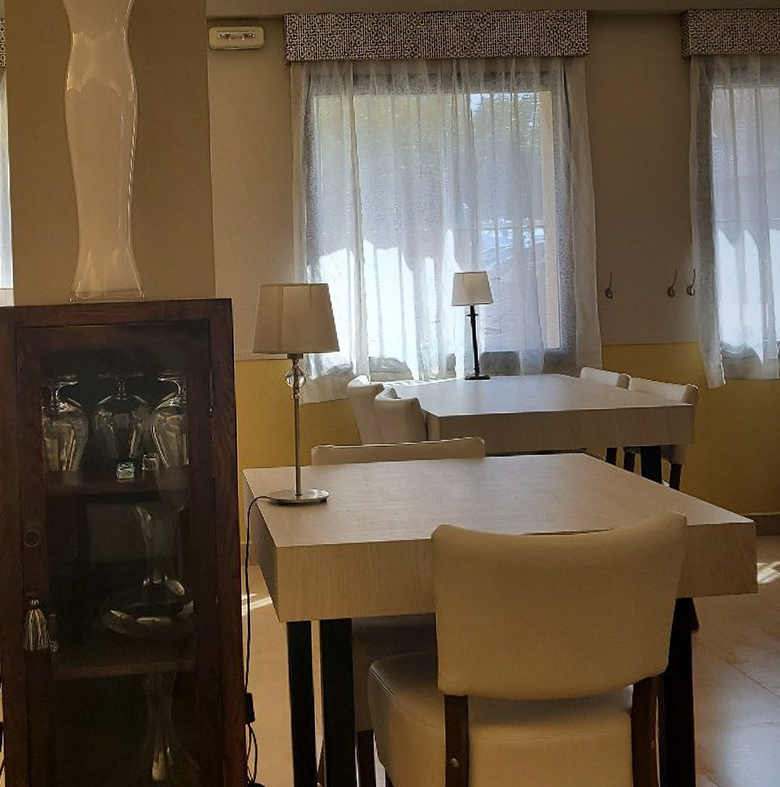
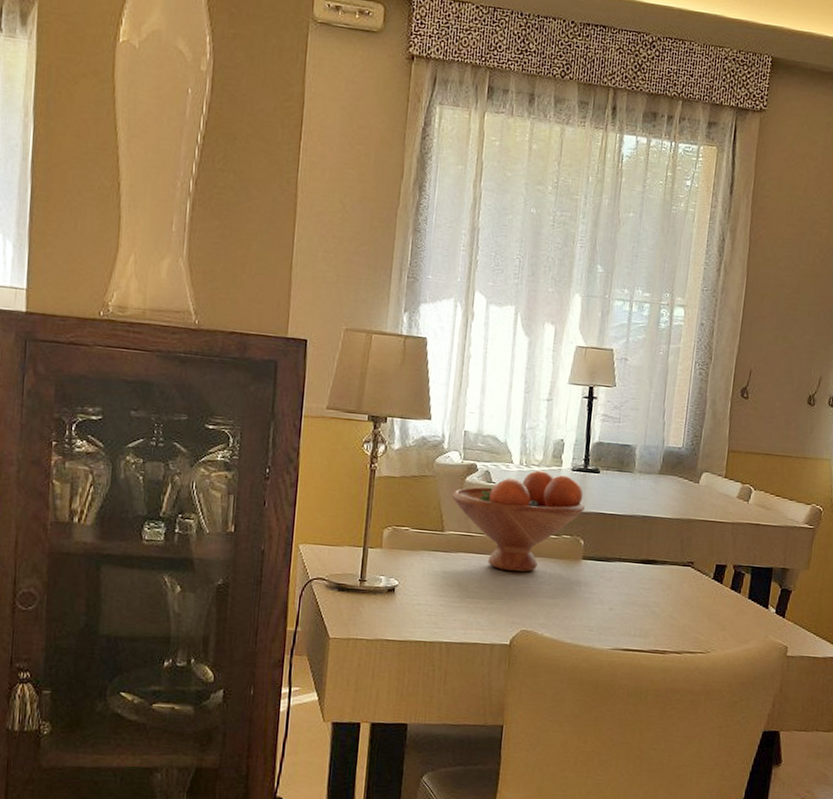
fruit bowl: none [364,383,481,473] -> present [451,470,585,572]

